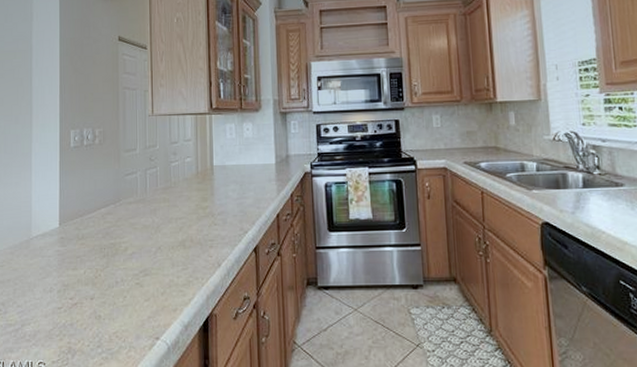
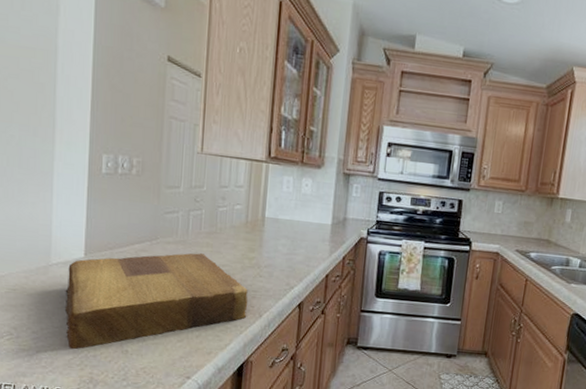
cutting board: none [44,209,207,319] -> present [64,253,248,349]

